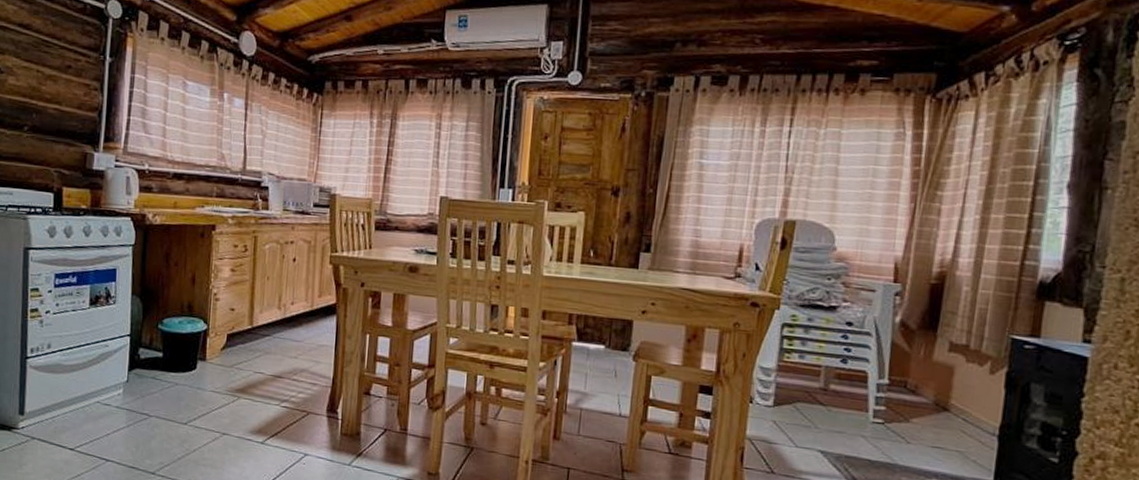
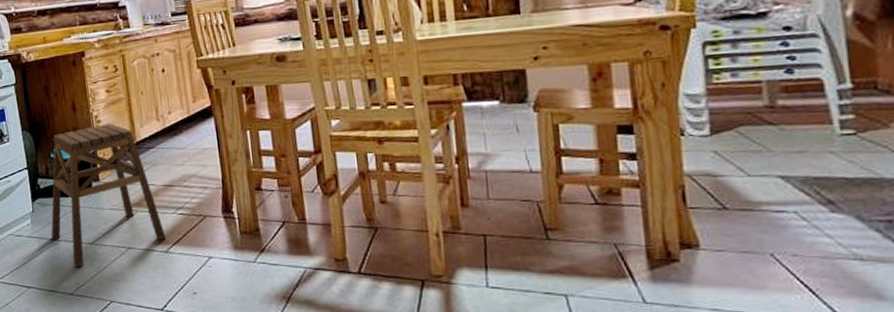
stool: none [142,303,265,447] -> present [51,123,166,267]

